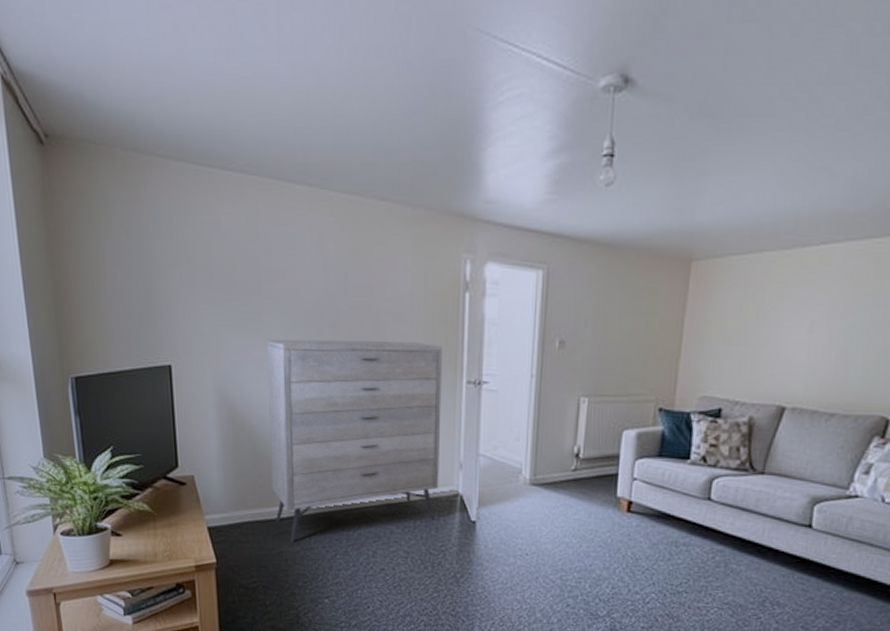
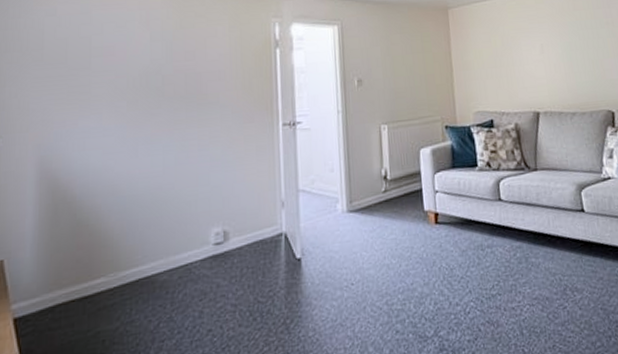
dresser: present [267,339,442,544] -> none [91,94,263,320]

